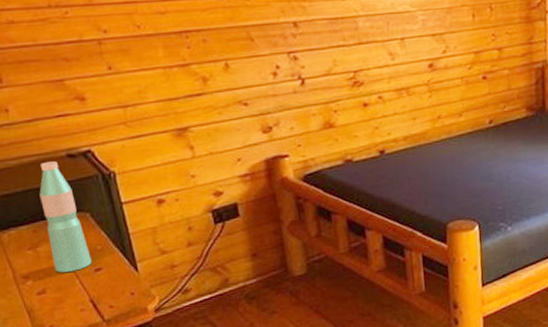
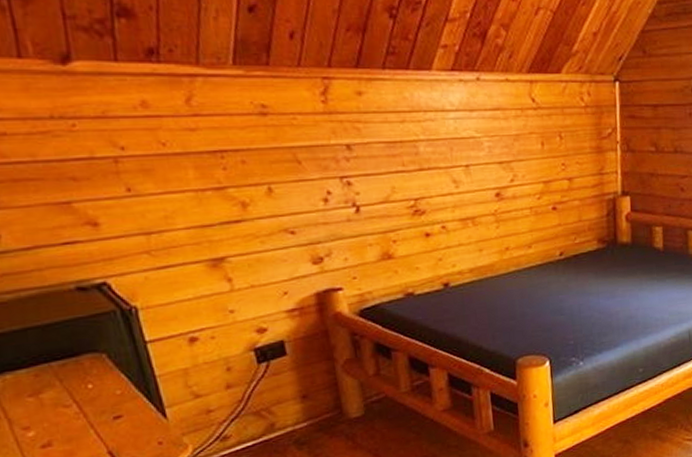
water bottle: present [39,161,92,273] -> none [42,295,110,422]

